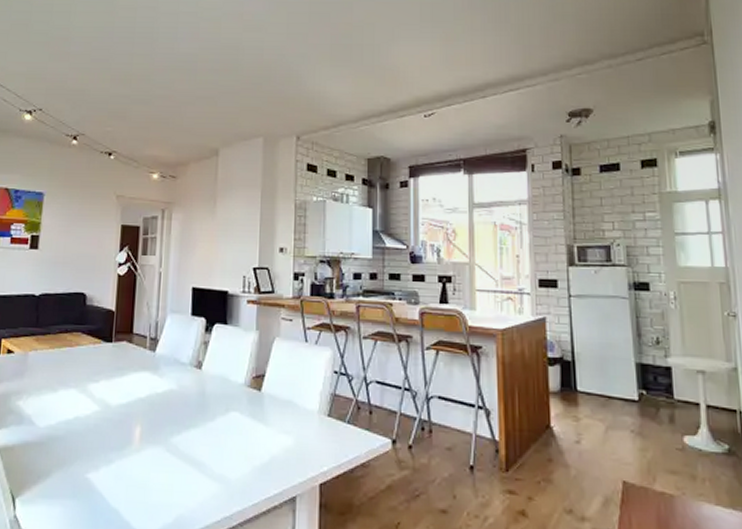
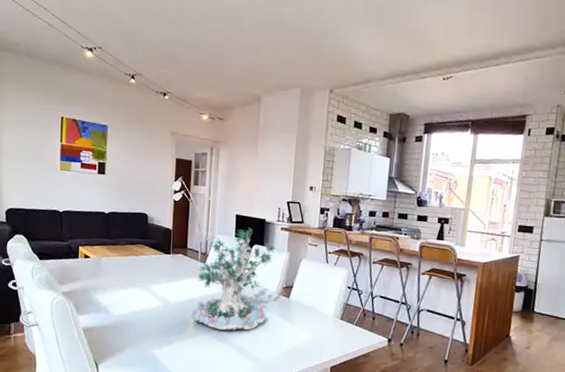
plant: none [136,303,242,441] -> present [190,228,276,331]

